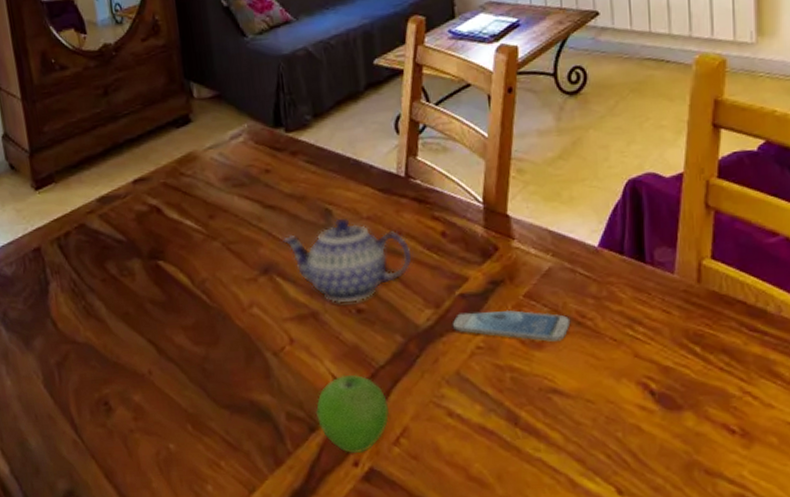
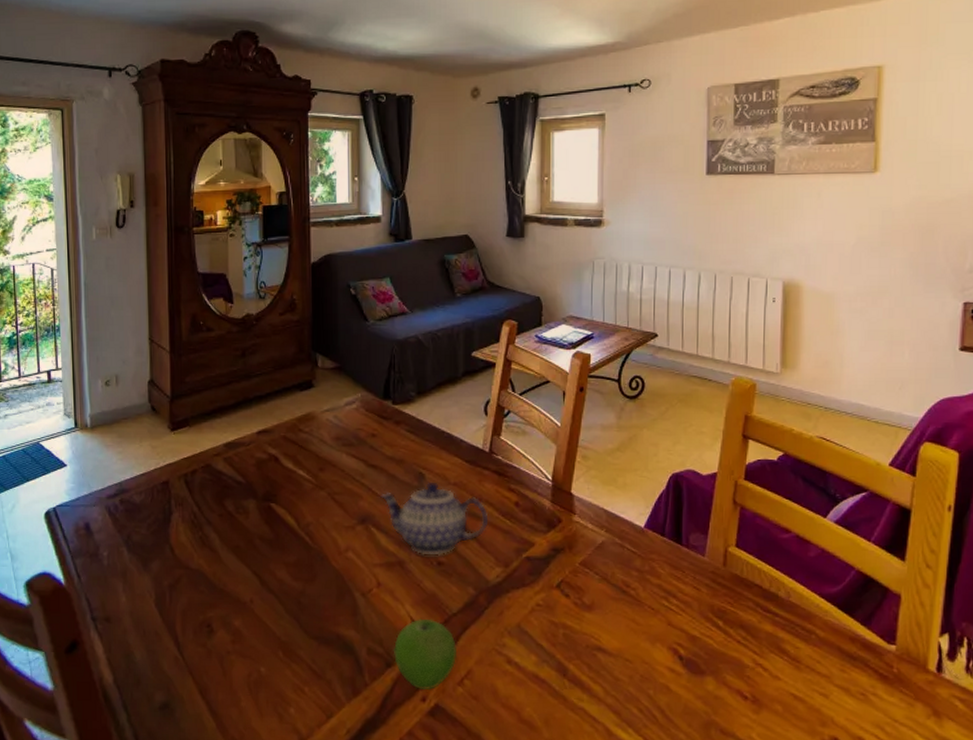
smartphone: present [452,309,571,342] -> none [517,573,617,605]

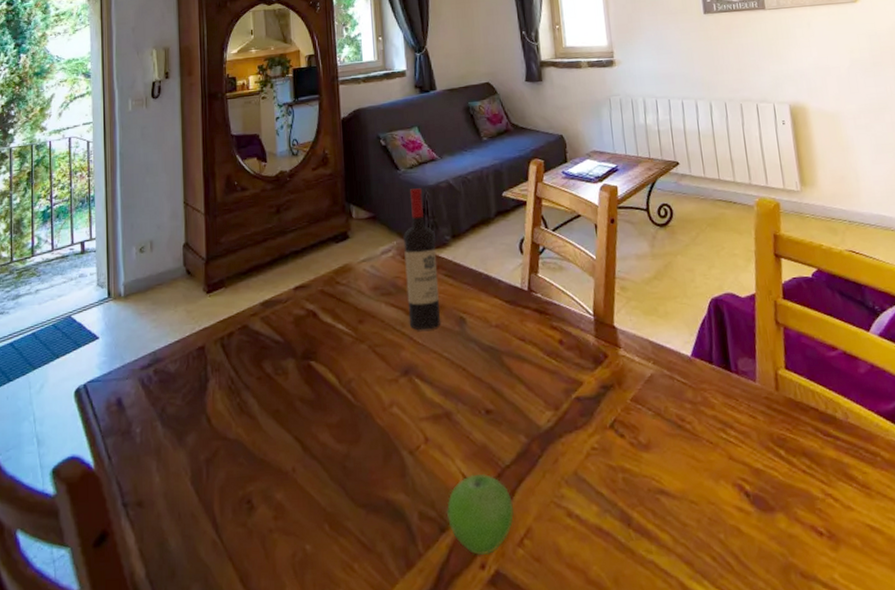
wine bottle: none [368,342,401,483] -> present [403,188,440,331]
teapot: present [380,482,489,556] -> none [422,325,534,405]

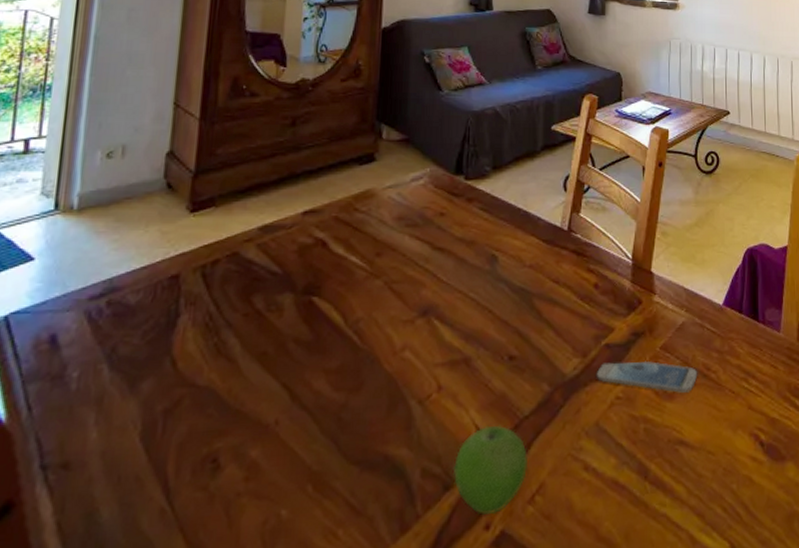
wine bottle: present [403,188,440,331] -> none [434,113,474,267]
smartphone: none [569,412,672,444] -> present [596,360,698,393]

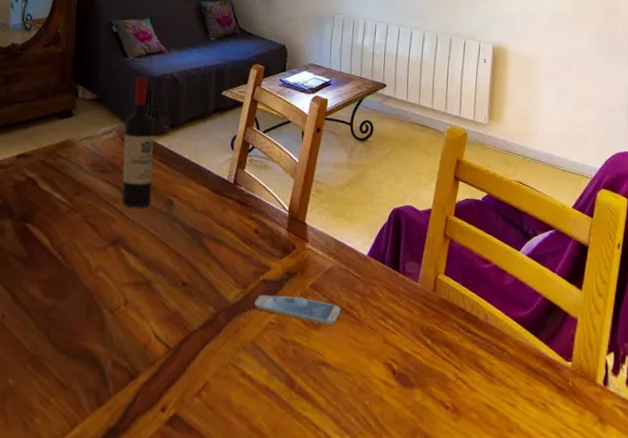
wine bottle: none [434,113,474,267] -> present [121,77,155,208]
fruit: present [452,425,529,515] -> none [136,334,196,400]

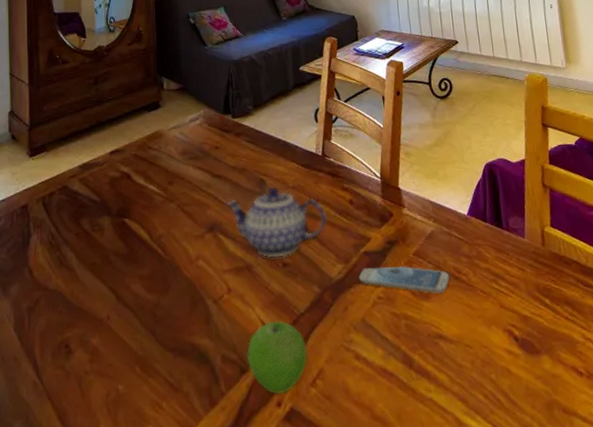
wine bottle: present [121,77,155,208] -> none [210,62,243,191]
teapot: none [131,208,231,277] -> present [226,187,326,258]
fruit: none [136,334,196,400] -> present [246,321,308,394]

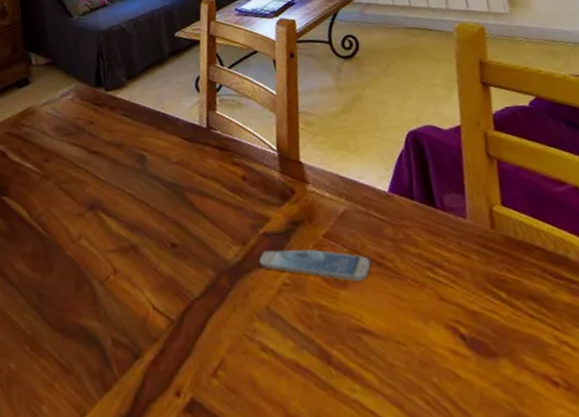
teapot: present [226,187,326,258] -> none [105,162,217,238]
fruit: present [246,321,308,394] -> none [138,305,207,383]

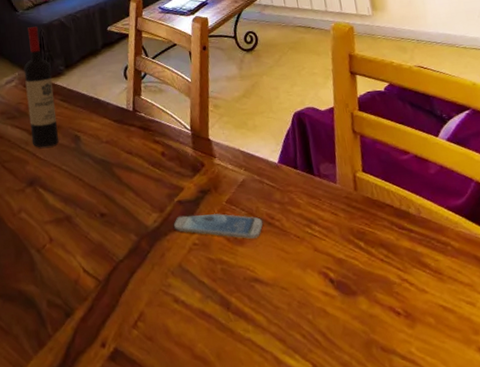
wine bottle: none [80,33,121,168] -> present [23,26,59,148]

